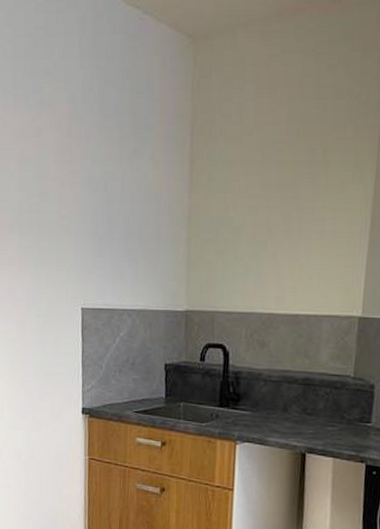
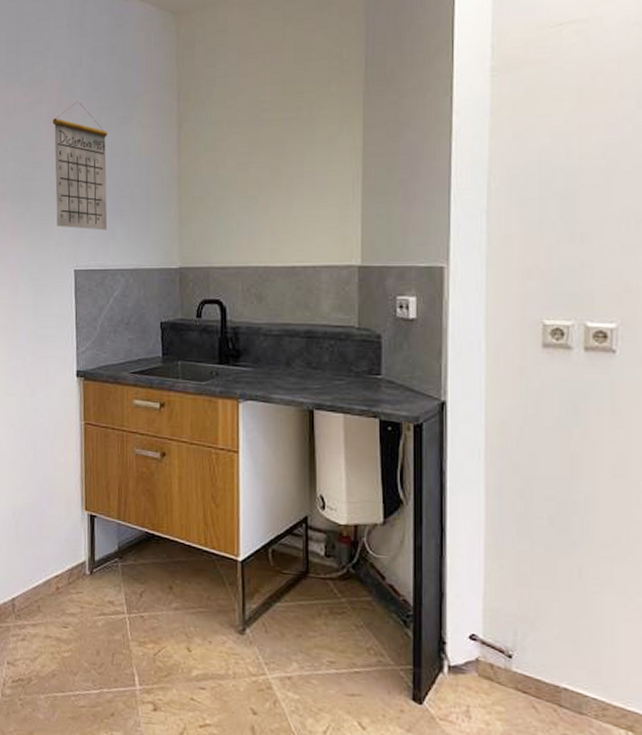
calendar: none [61,130,118,269] -> present [52,102,107,230]

